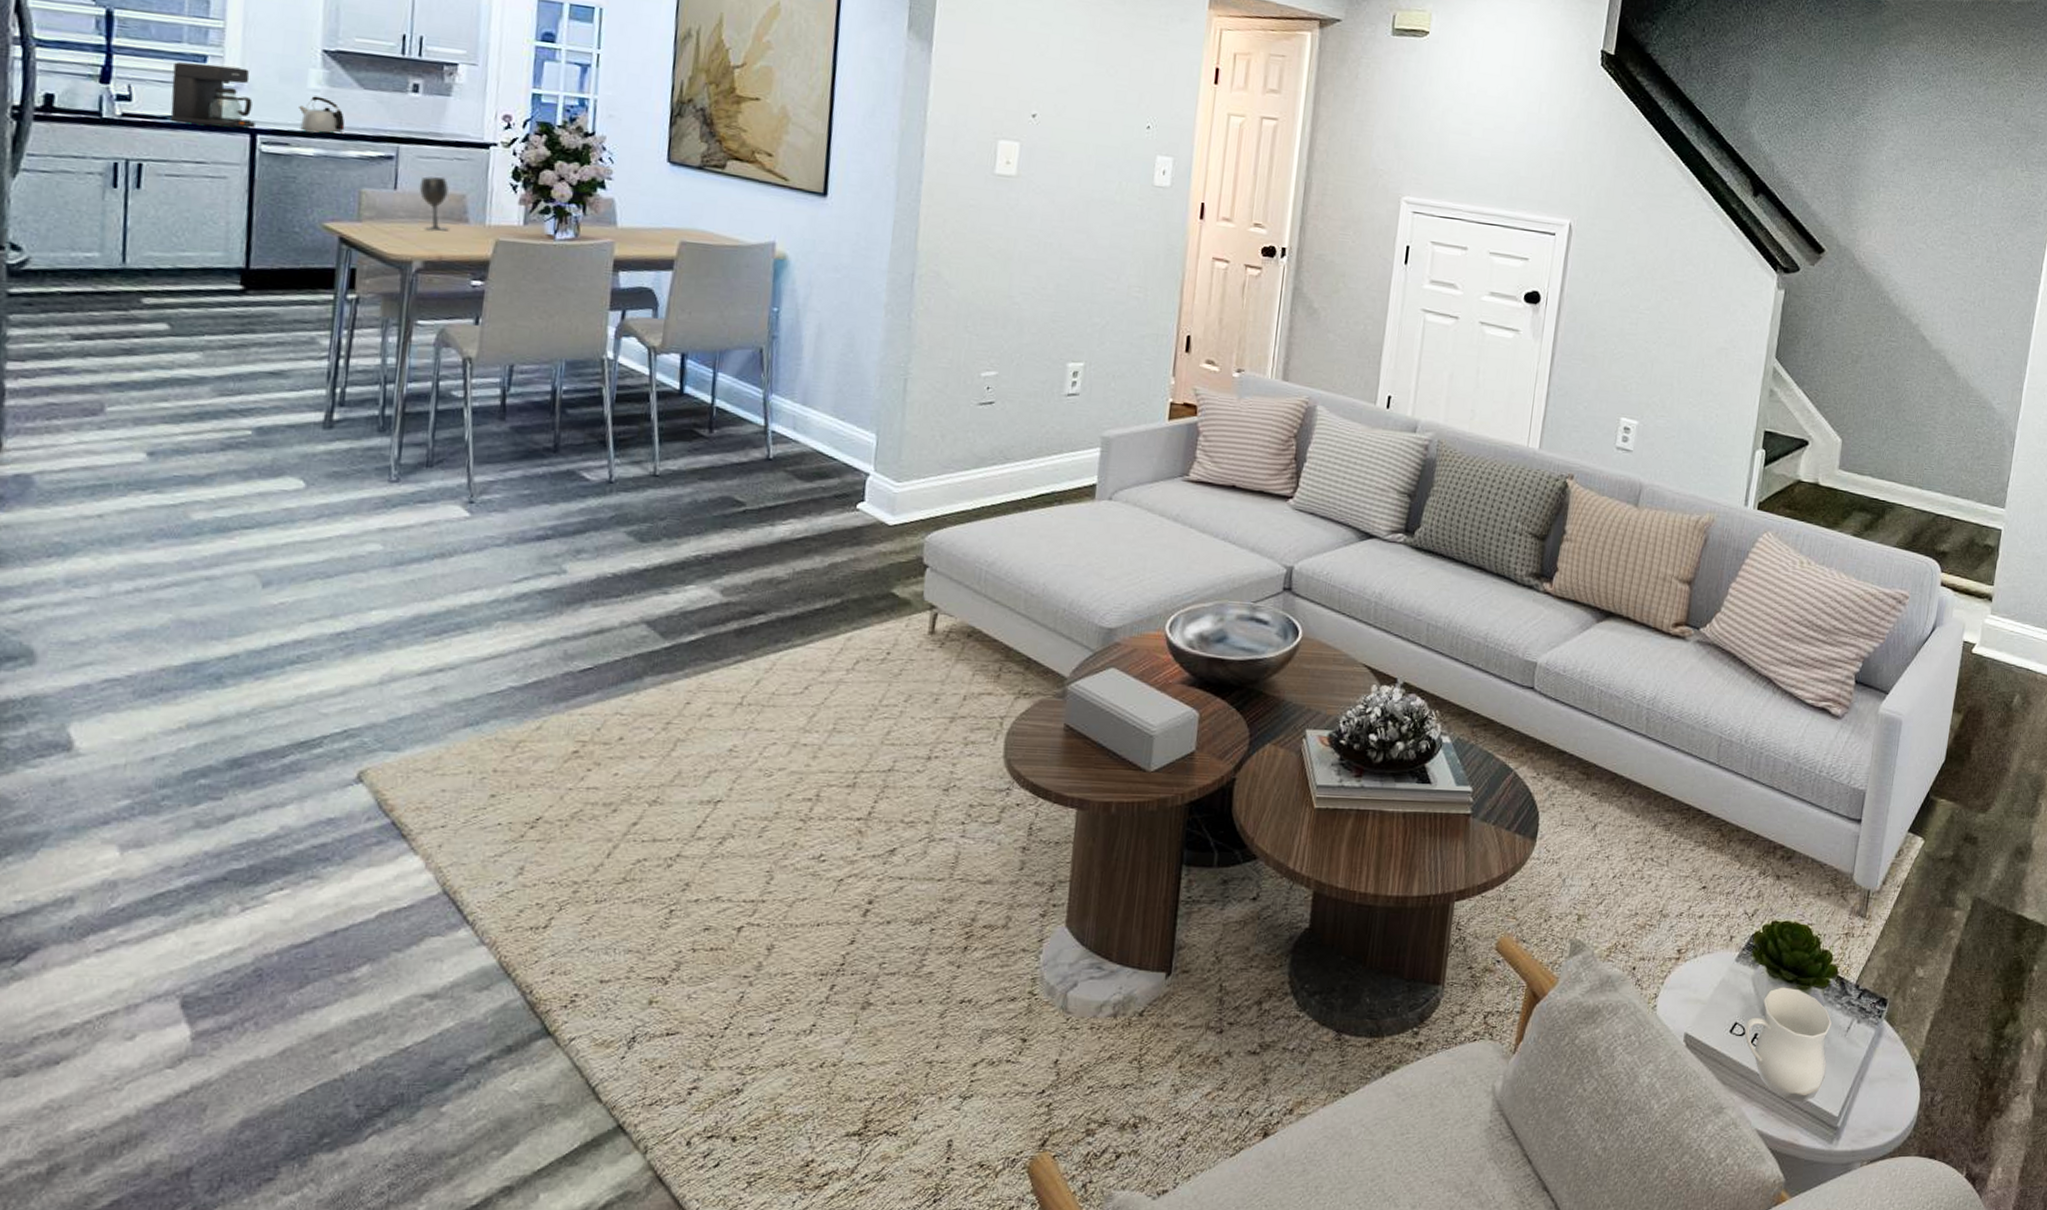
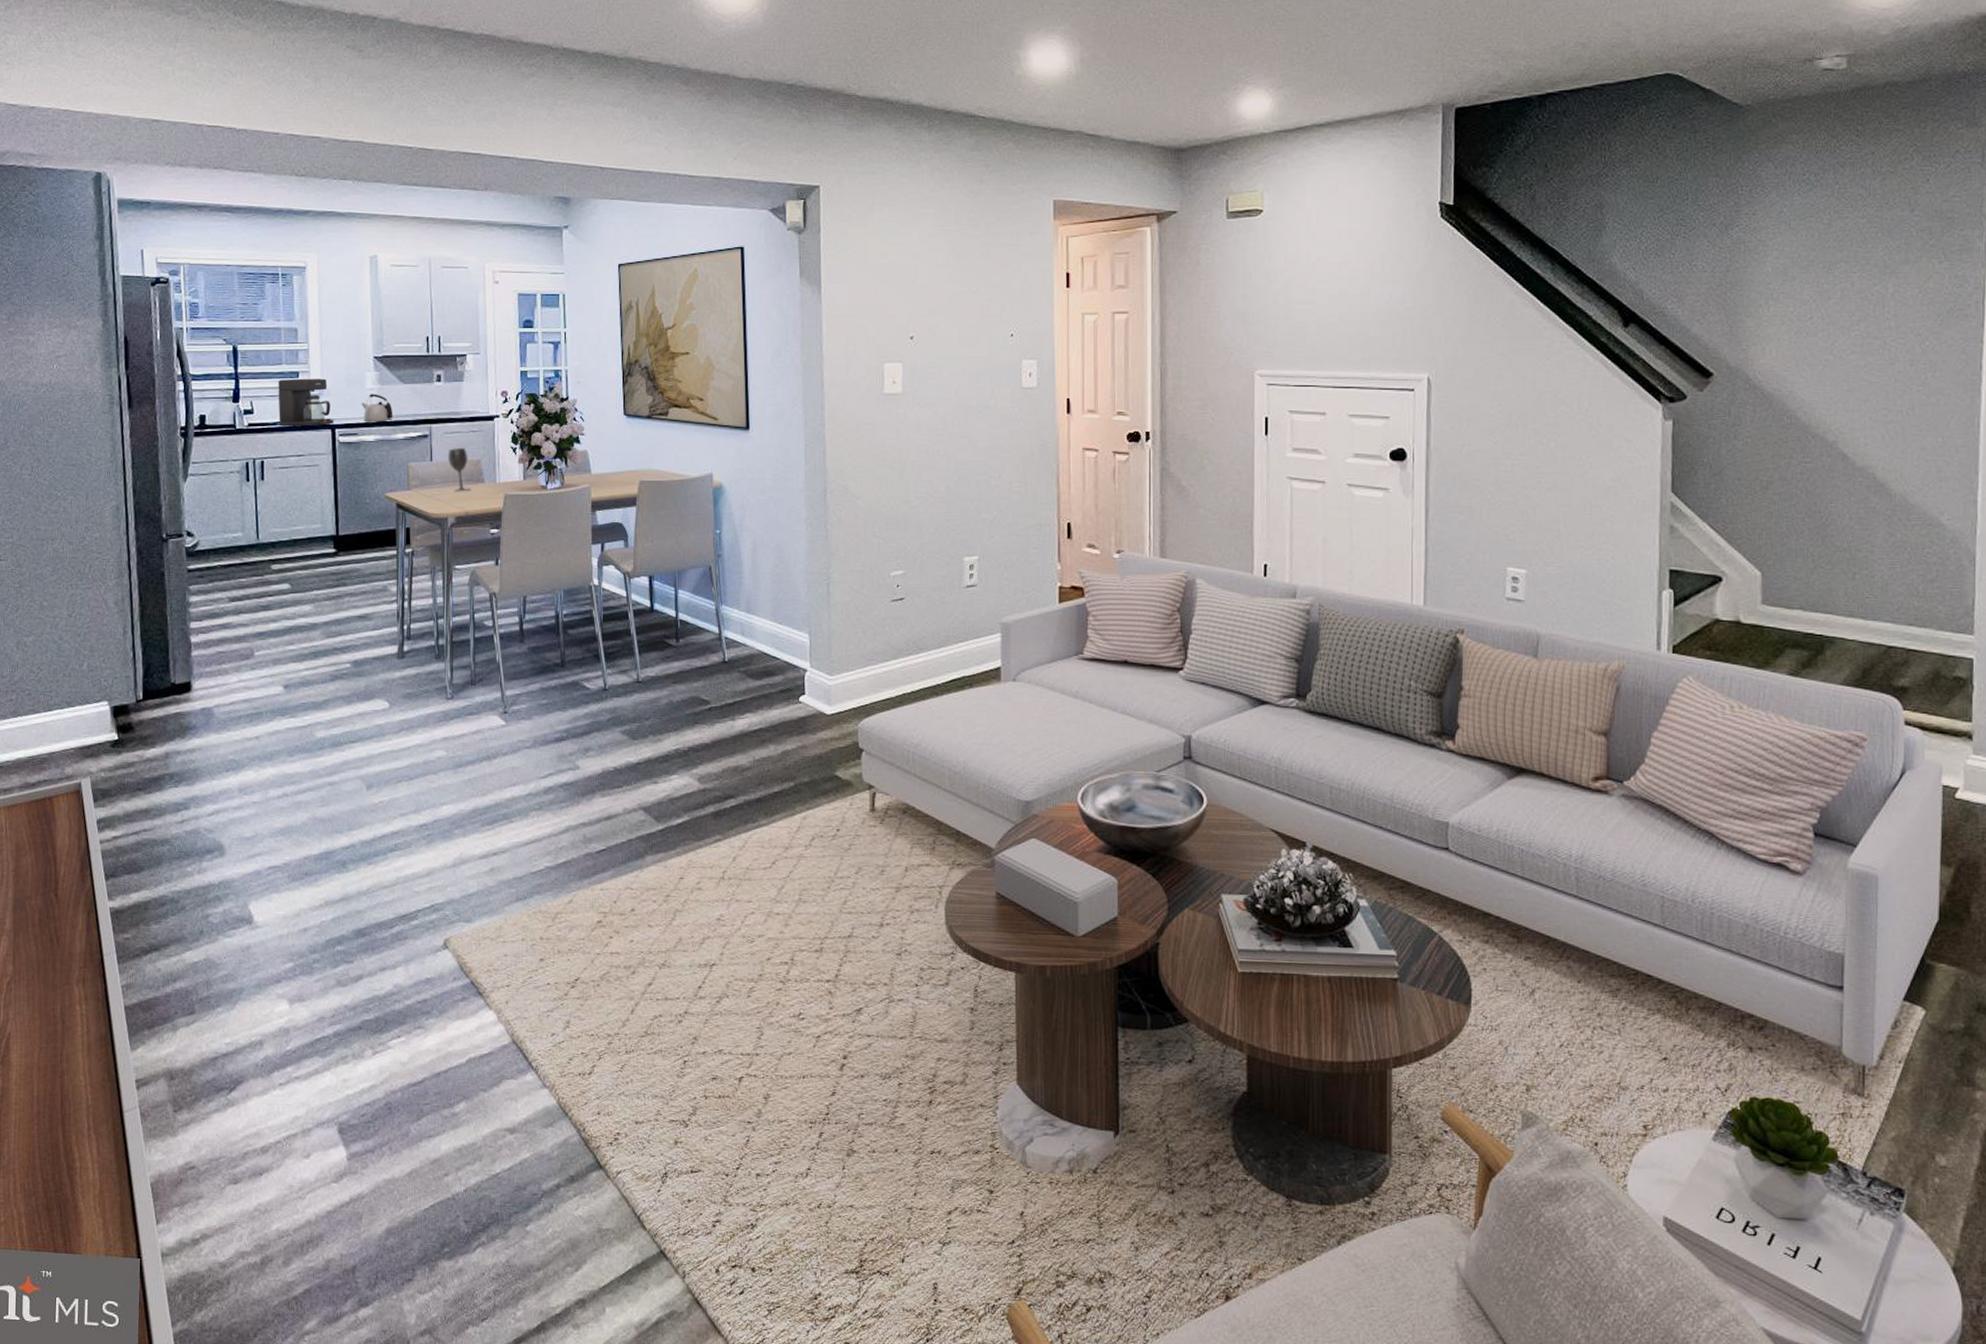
mug: present [1744,987,1833,1103] -> none [1733,1170,1840,1302]

